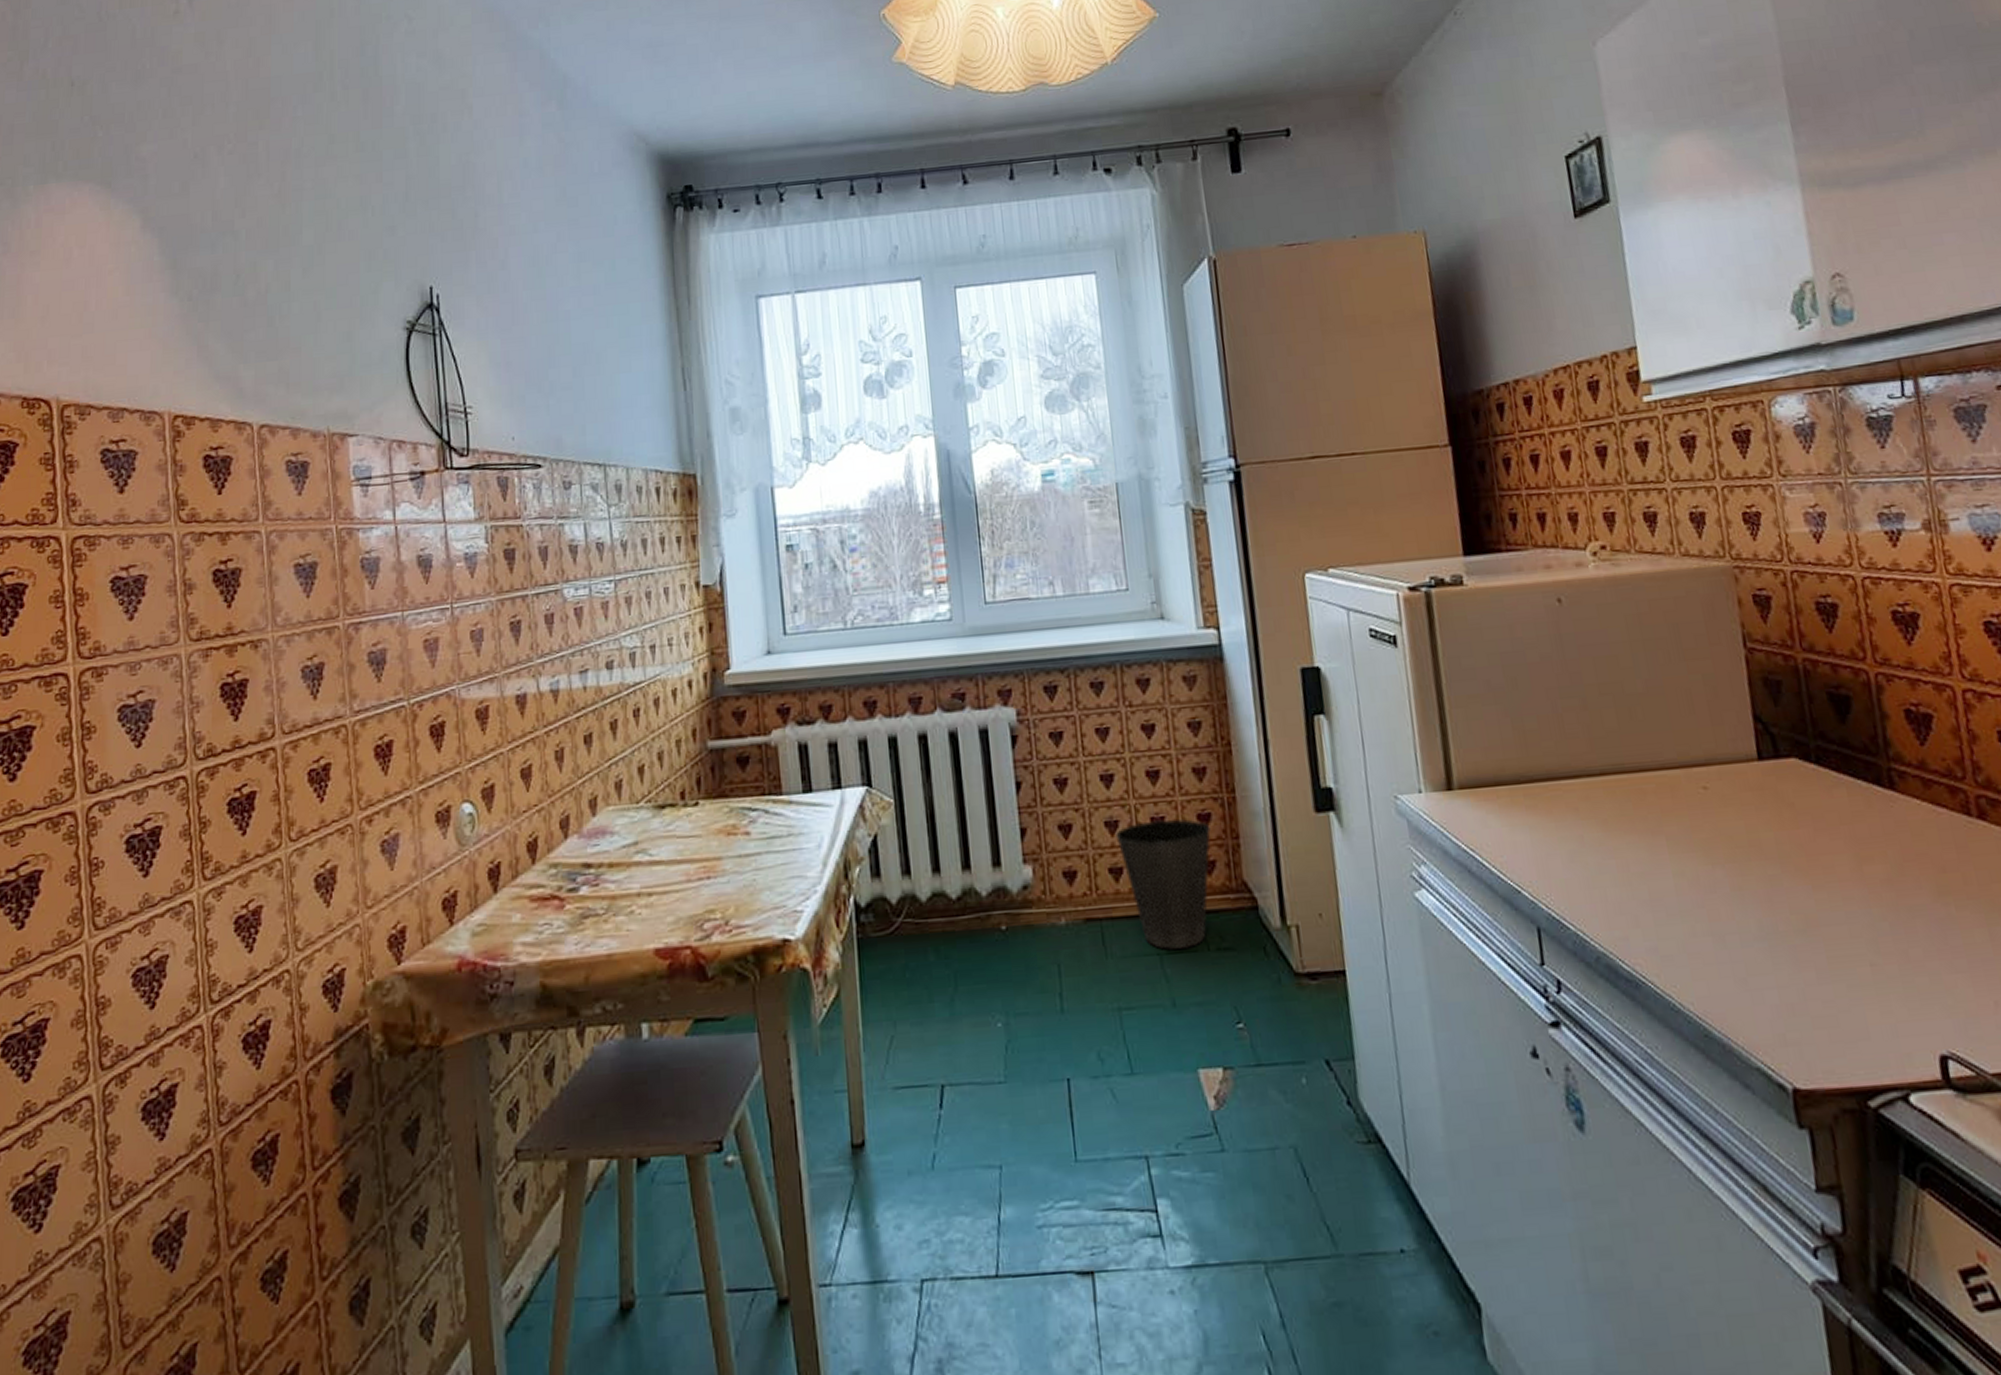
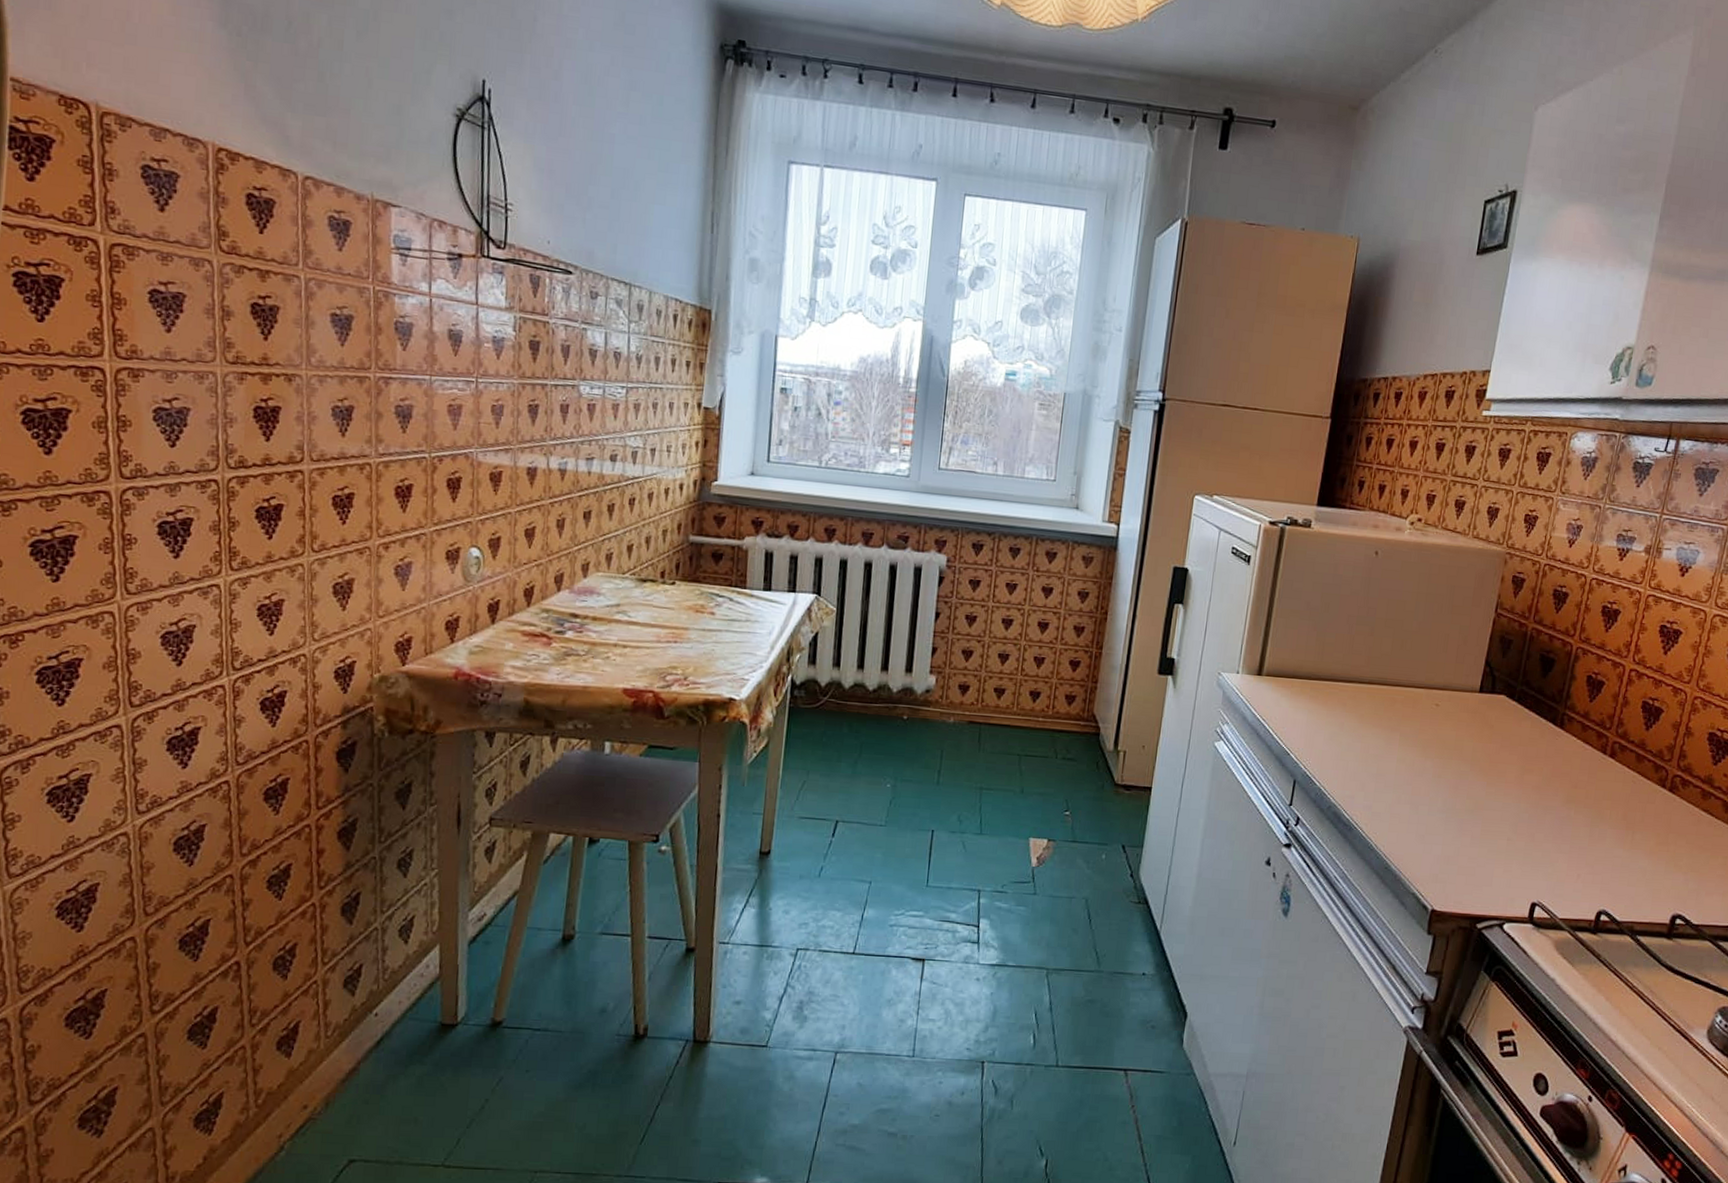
waste basket: present [1115,819,1211,950] -> none [1005,659,1078,754]

